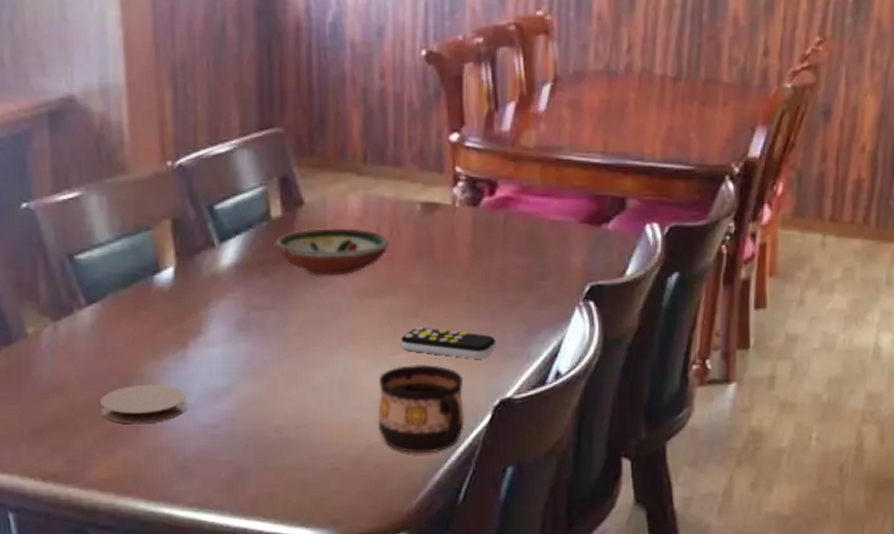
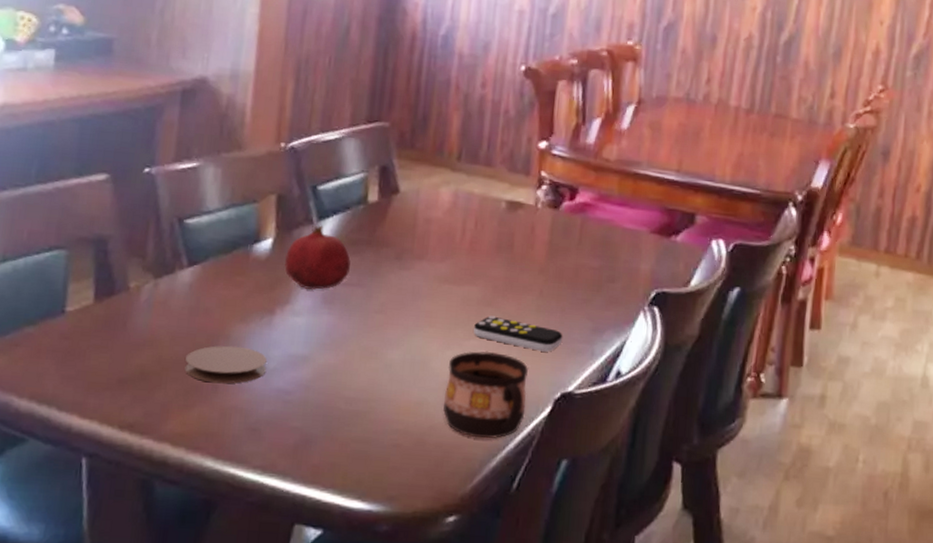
fruit: none [190,248,261,317] -> present [284,225,351,290]
decorative bowl: present [275,228,389,276] -> none [368,215,473,261]

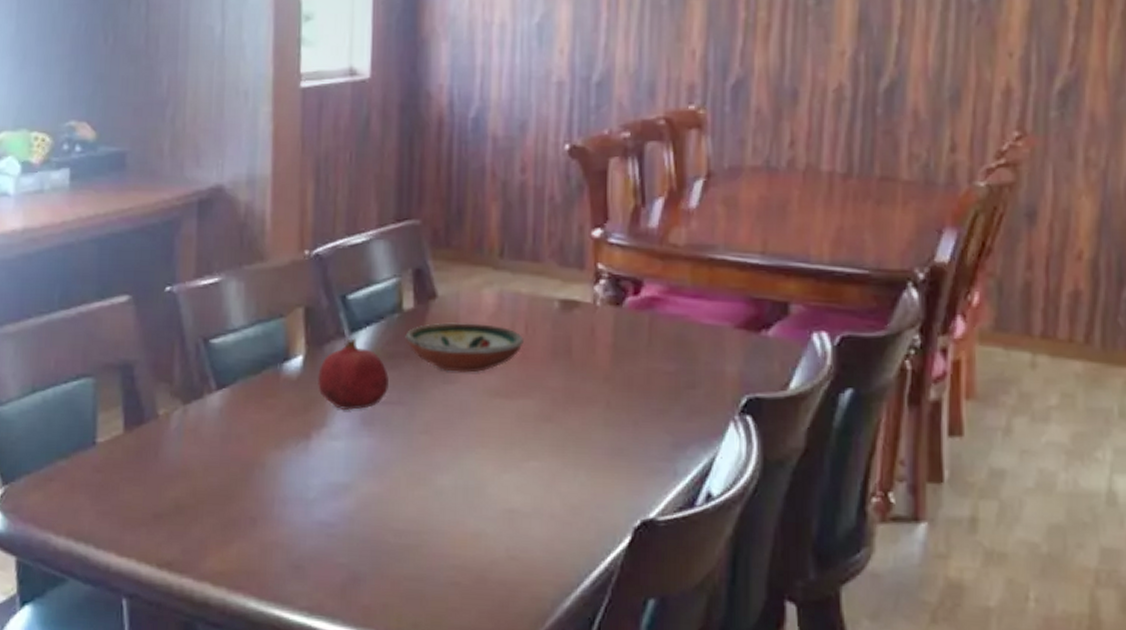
coaster: present [184,345,267,384] -> none [220,474,306,517]
decorative bowl: none [368,215,473,261] -> present [405,322,524,373]
cup: present [443,351,529,439] -> none [505,473,601,575]
remote control: present [474,315,563,352] -> none [533,432,638,473]

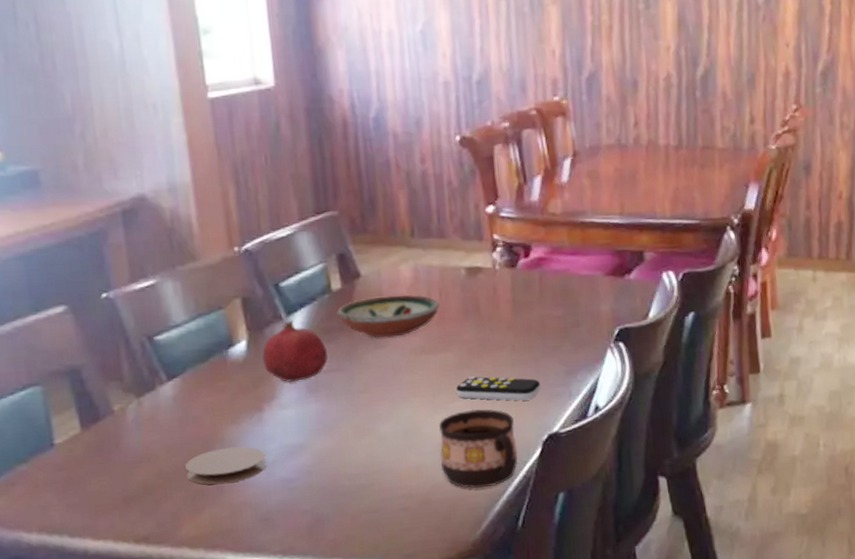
coaster: none [220,474,306,517] -> present [185,446,267,485]
cup: none [505,473,601,575] -> present [439,409,518,489]
remote control: none [533,432,638,473] -> present [456,376,541,401]

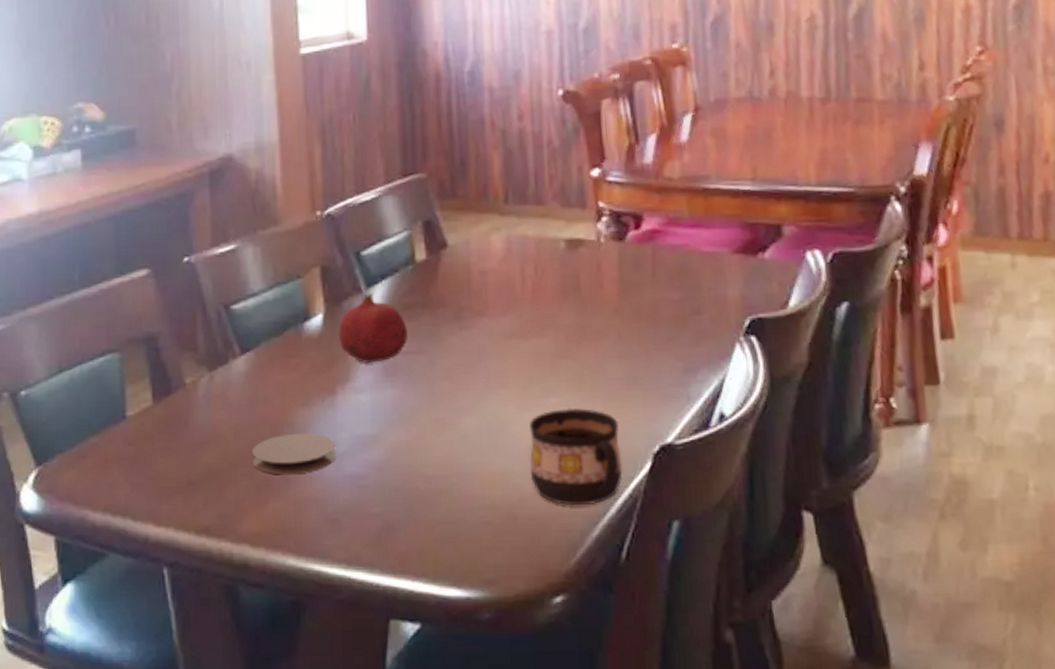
decorative bowl: present [337,294,439,338] -> none [420,268,534,318]
remote control: present [456,376,541,401] -> none [551,368,652,402]

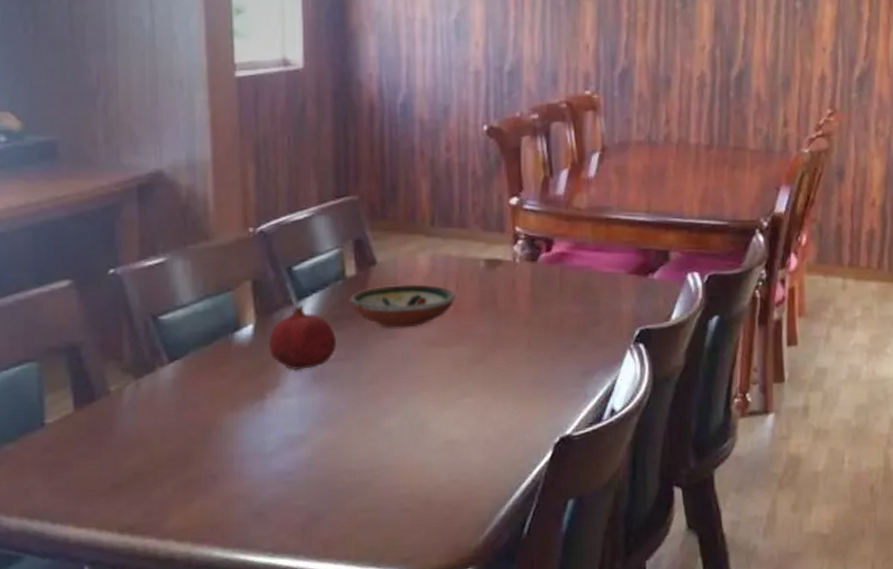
coaster: present [252,433,337,475] -> none [179,435,265,475]
decorative bowl: none [420,268,534,318] -> present [349,284,455,328]
cup: present [530,408,623,506] -> none [447,406,528,491]

